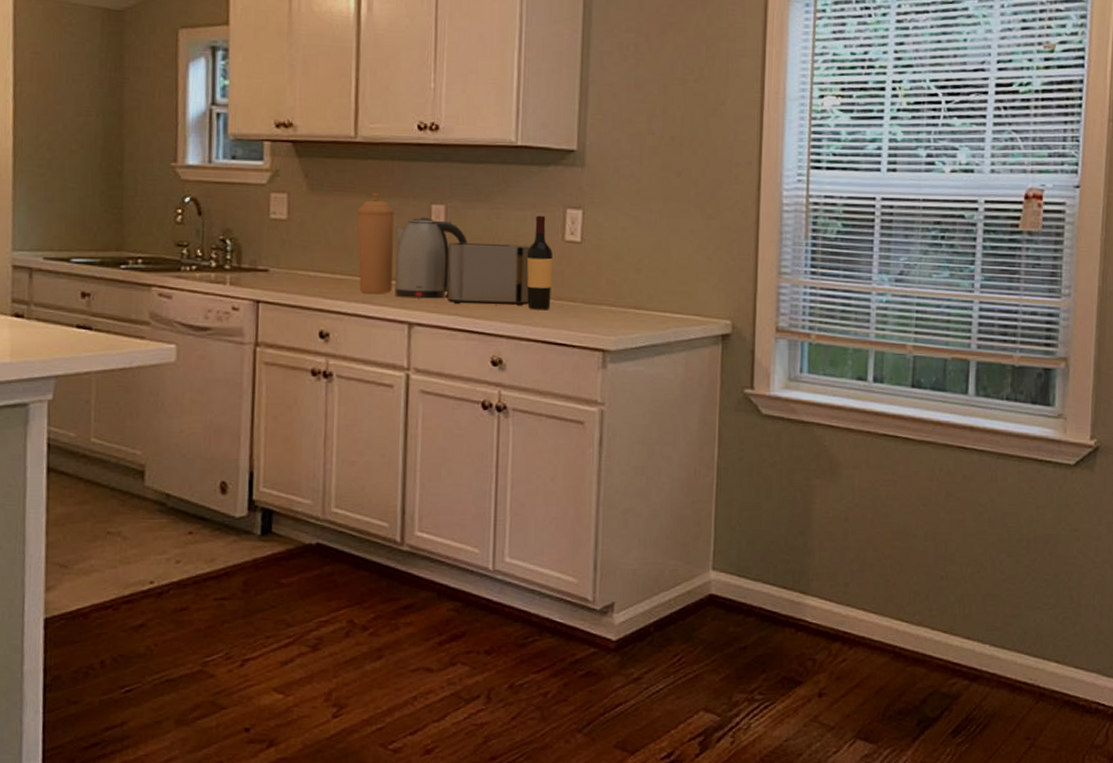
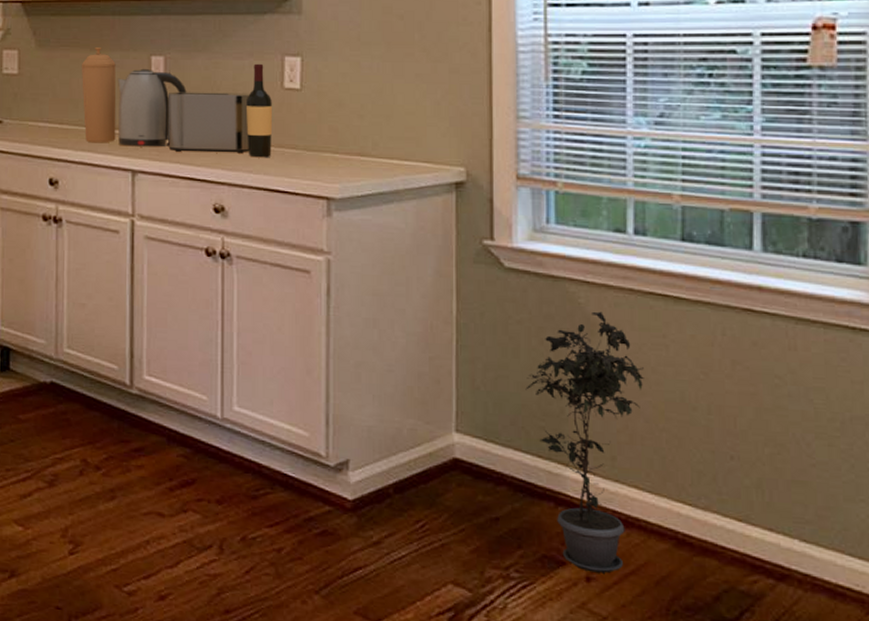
potted plant: none [775,453,875,690] -> present [525,311,644,575]

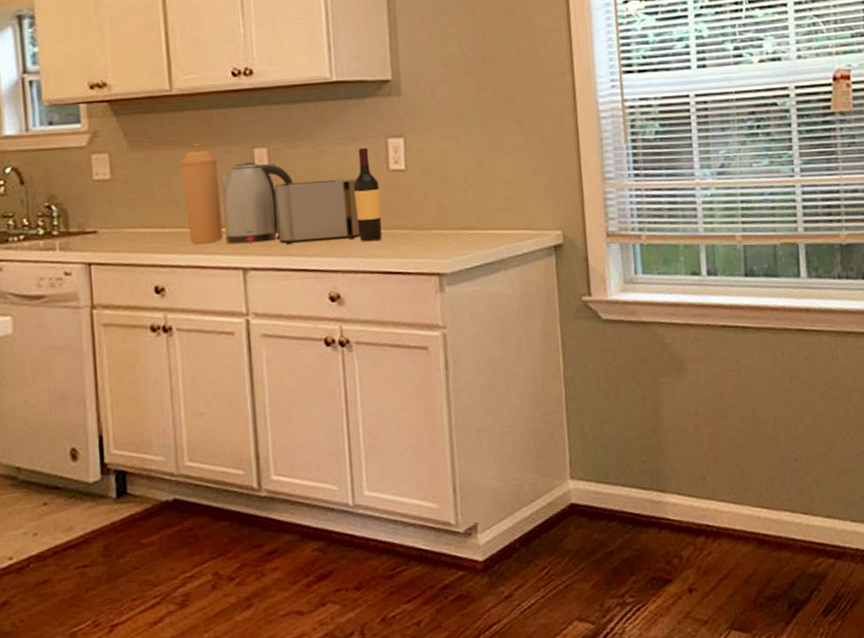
potted plant: present [525,311,644,575] -> none [627,348,723,584]

